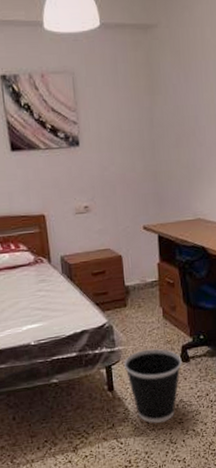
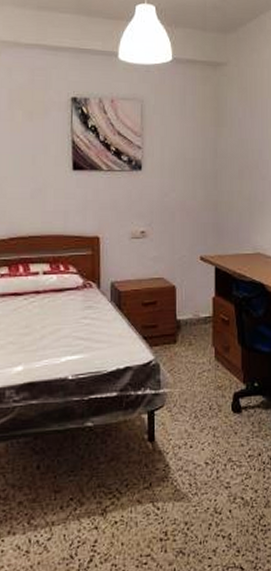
wastebasket: present [124,348,182,424] -> none [169,394,233,486]

